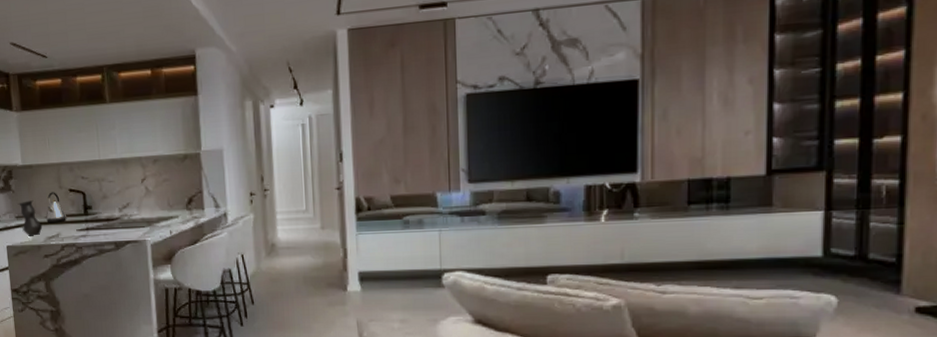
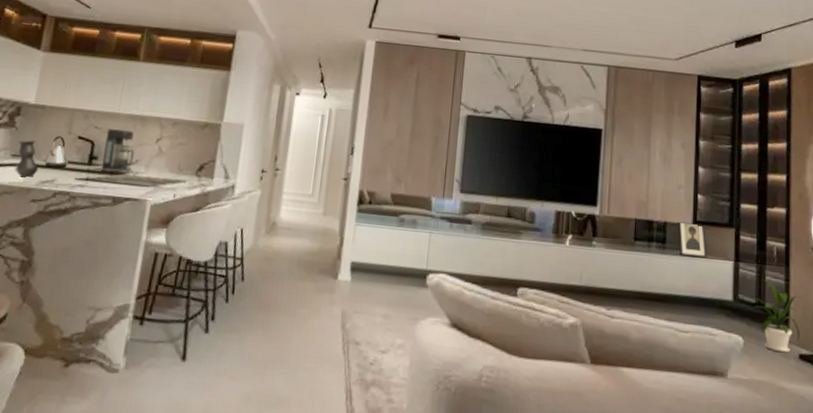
coffee maker: none [93,175,125,219] -> present [101,129,135,173]
picture frame: none [744,173,788,214] -> present [677,220,708,258]
house plant: none [830,227,920,308] -> present [738,280,800,353]

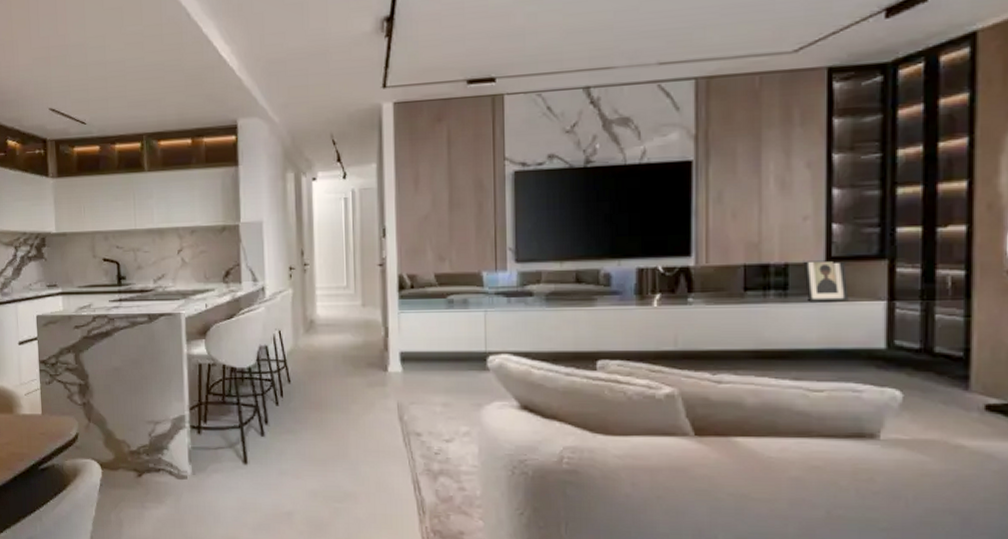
vase: present [16,140,39,178] -> none [49,269,74,306]
kettle: present [44,136,69,169] -> none [77,261,100,295]
coffee maker: present [101,129,135,173] -> none [128,246,160,290]
house plant: present [738,280,800,353] -> none [894,319,988,405]

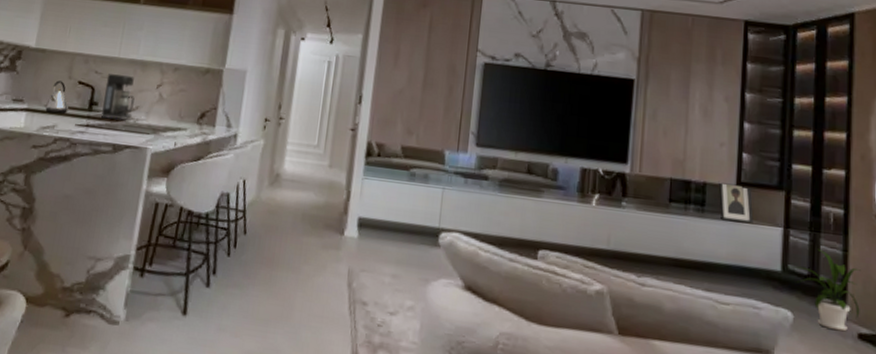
kettle: none [77,261,100,295] -> present [44,80,69,115]
coffee maker: none [128,246,160,290] -> present [102,74,135,120]
house plant: none [894,319,988,405] -> present [788,250,861,332]

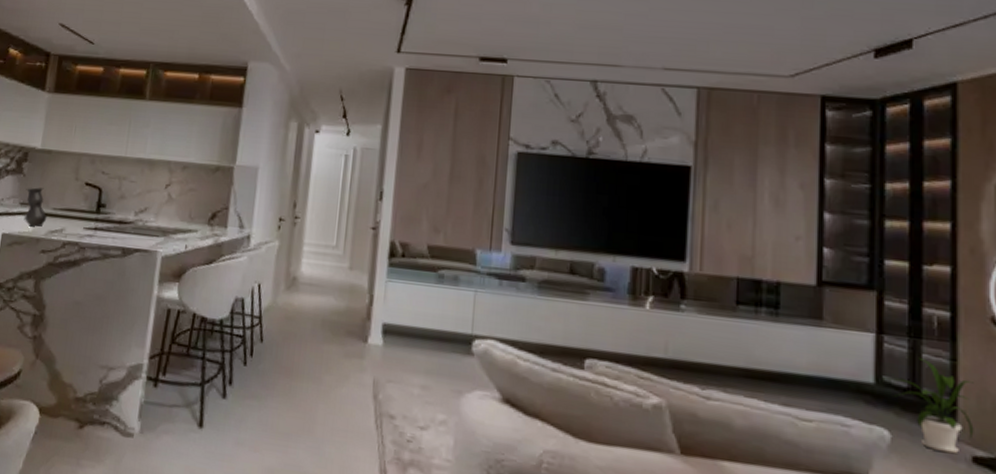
vase: none [17,85,40,123] -> present [25,187,47,227]
kettle: present [44,80,69,115] -> none [52,182,77,218]
coffee maker: present [102,74,135,120] -> none [110,174,143,222]
picture frame: present [718,181,754,224] -> none [795,280,839,329]

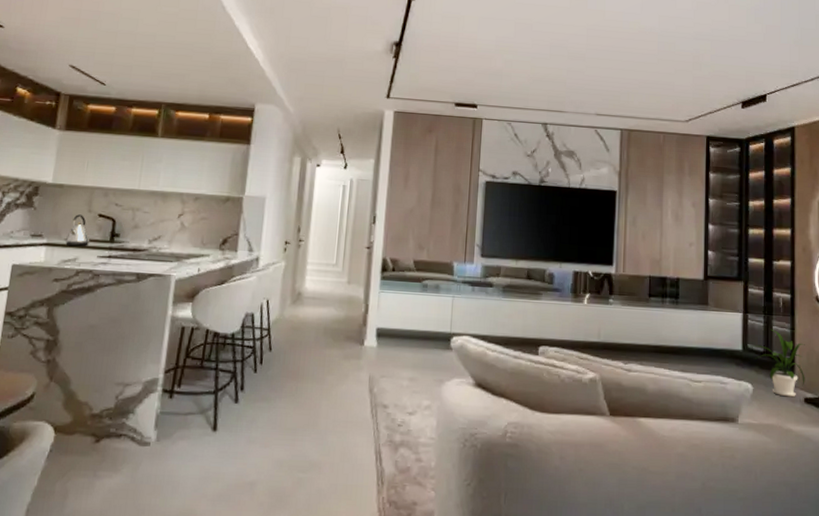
vase: present [25,187,47,227] -> none [36,220,60,258]
kettle: none [52,182,77,218] -> present [65,214,90,248]

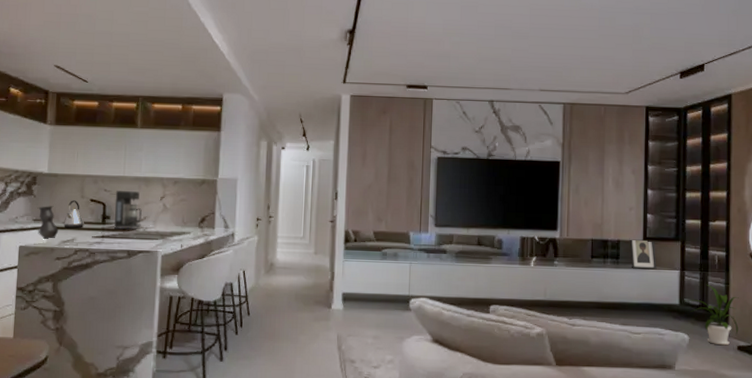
vase: none [36,220,60,258] -> present [37,206,59,239]
coffee maker: none [124,206,157,249] -> present [114,191,142,229]
picture frame: none [689,276,719,311] -> present [629,238,657,270]

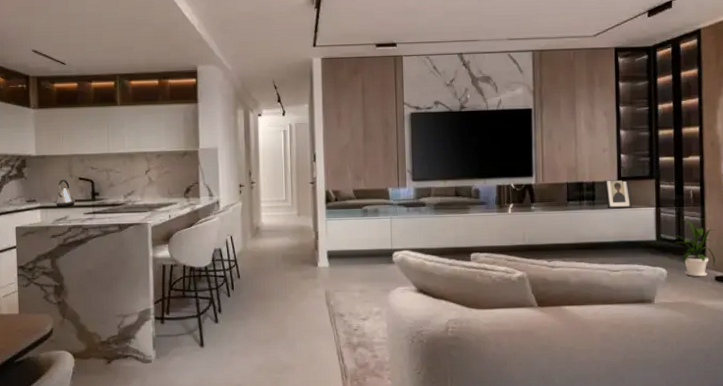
vase: present [37,206,59,239] -> none [29,187,52,219]
coffee maker: present [114,191,142,229] -> none [102,167,129,204]

